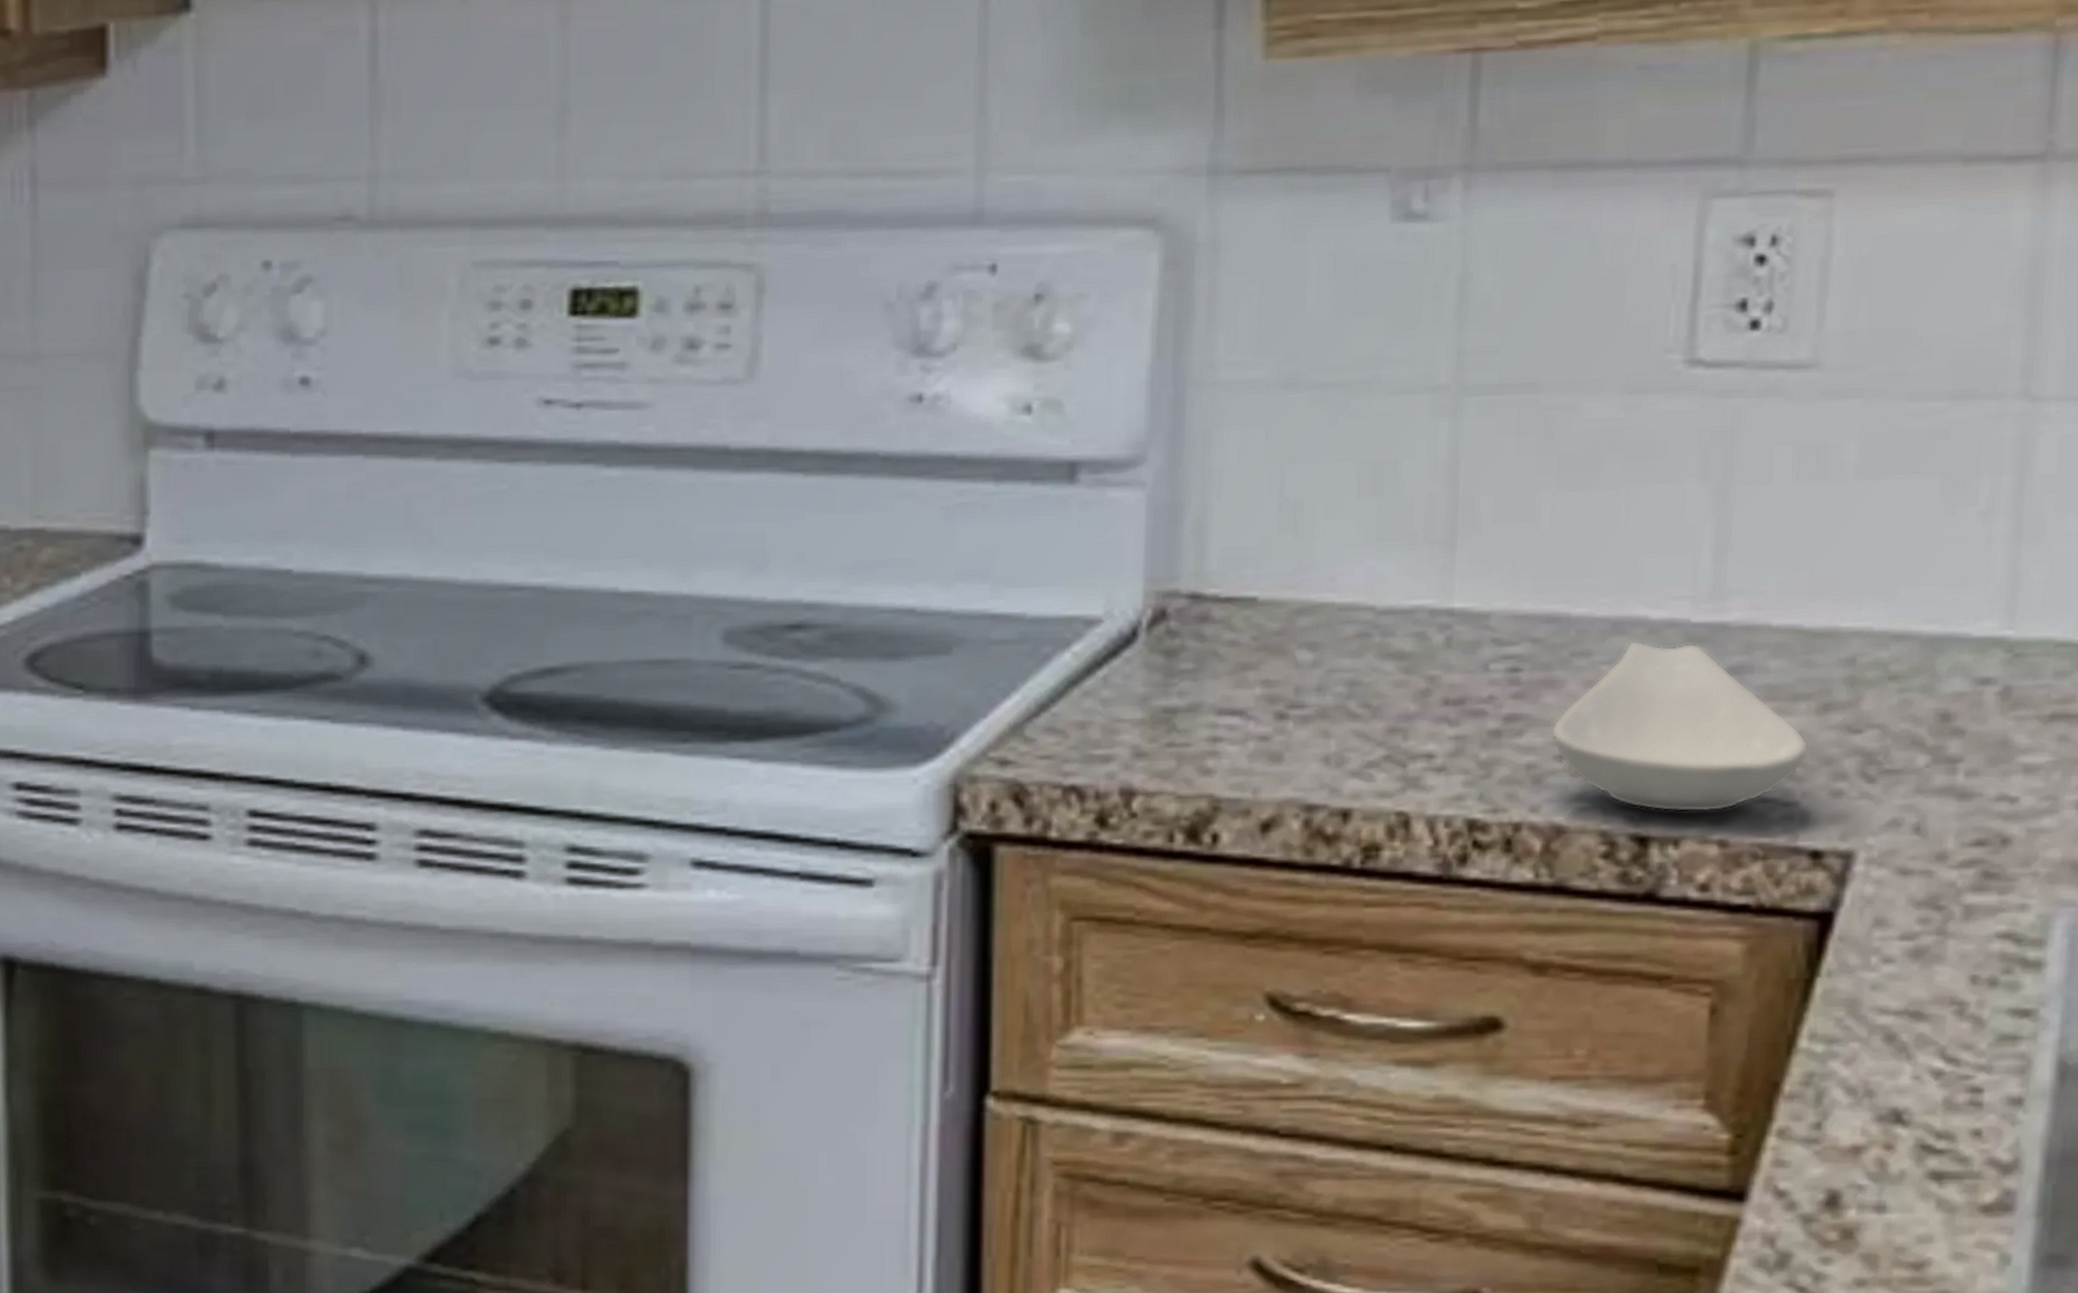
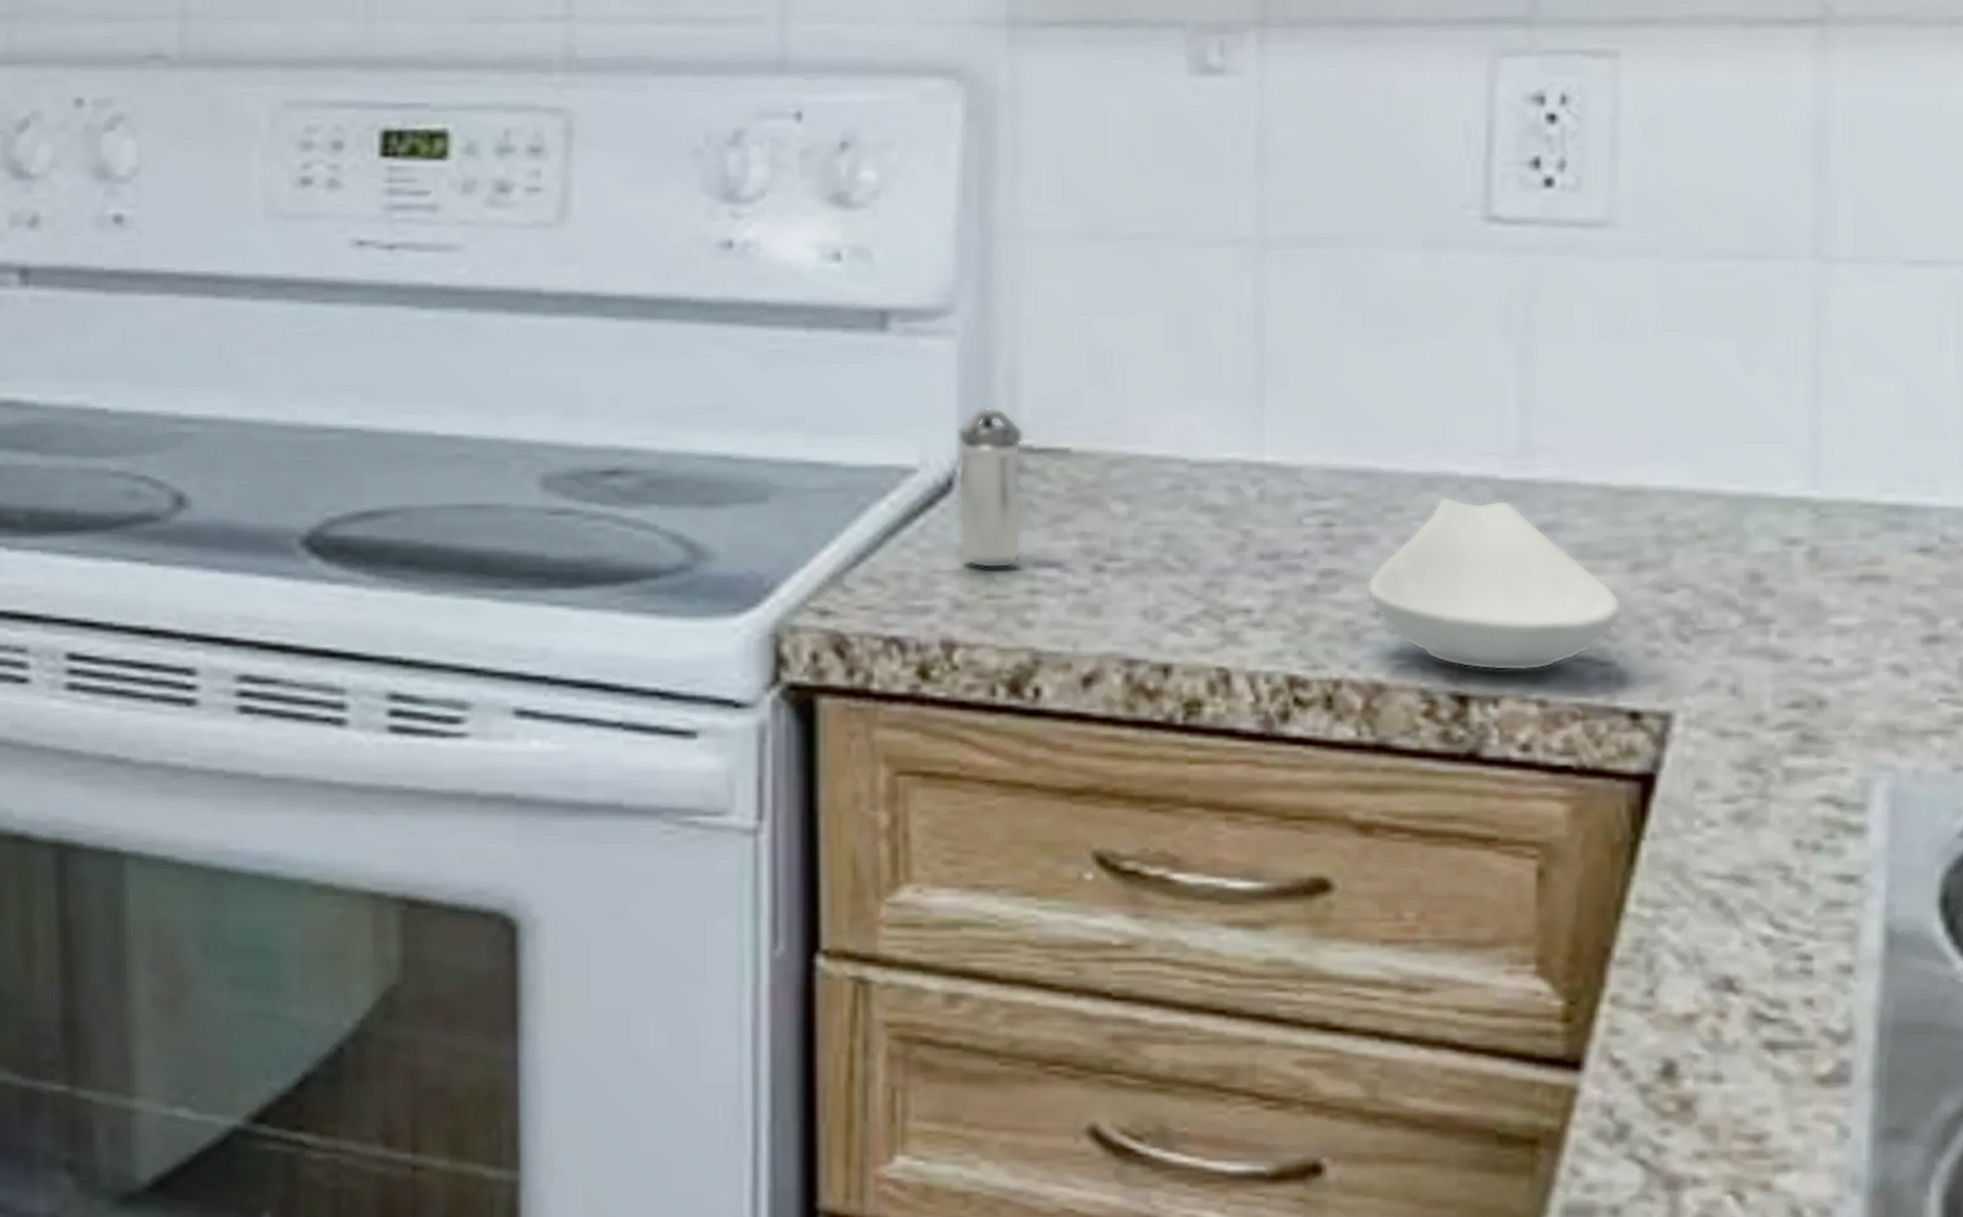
shaker: none [1142,557,1210,717] -> present [957,407,1023,569]

